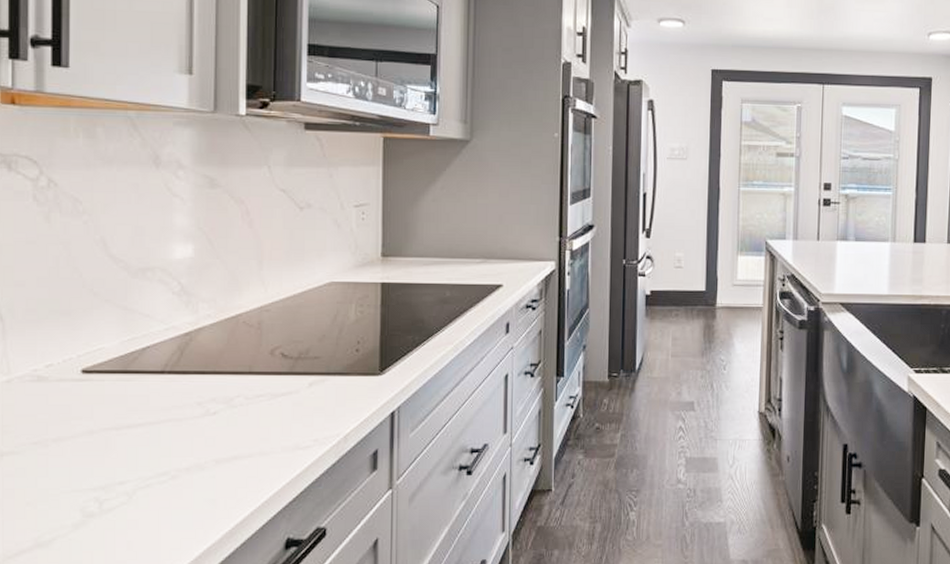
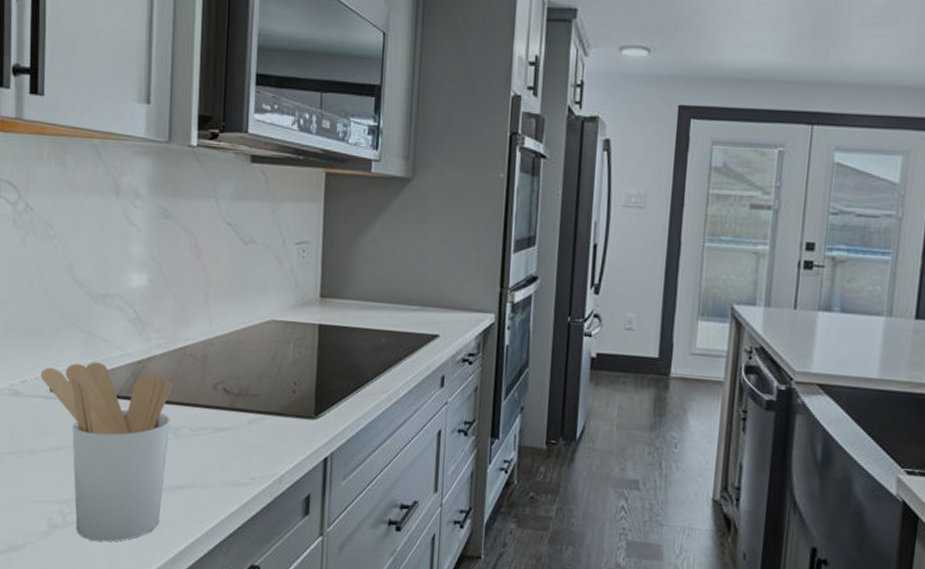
utensil holder: none [70,338,224,525] -> present [40,362,172,542]

